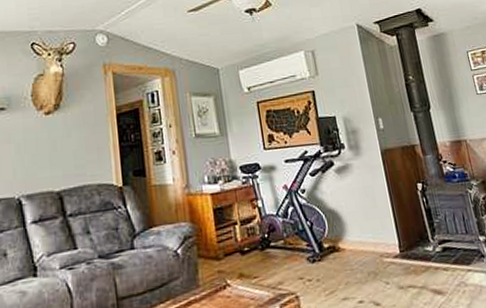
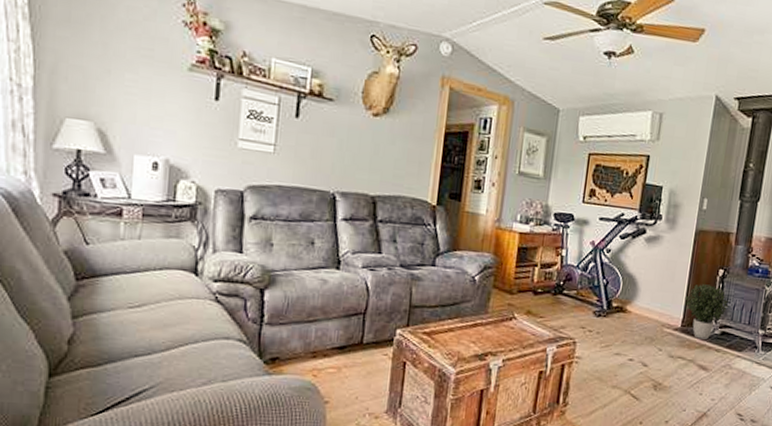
potted plant: none [393,201,440,262] -> present [685,283,729,340]

